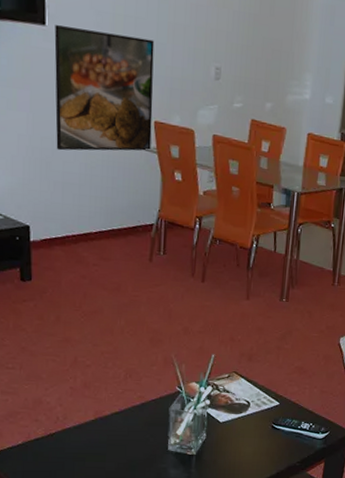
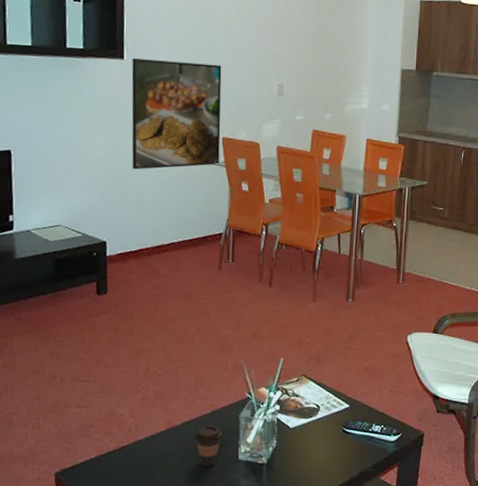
coffee cup: none [124,416,152,456] -> present [195,425,222,467]

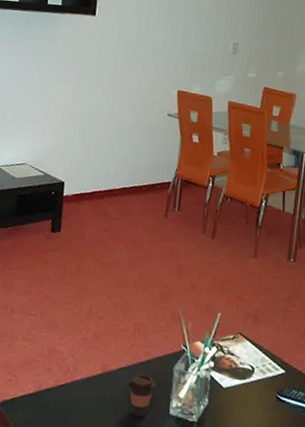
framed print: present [131,58,222,170] -> none [93,15,183,117]

